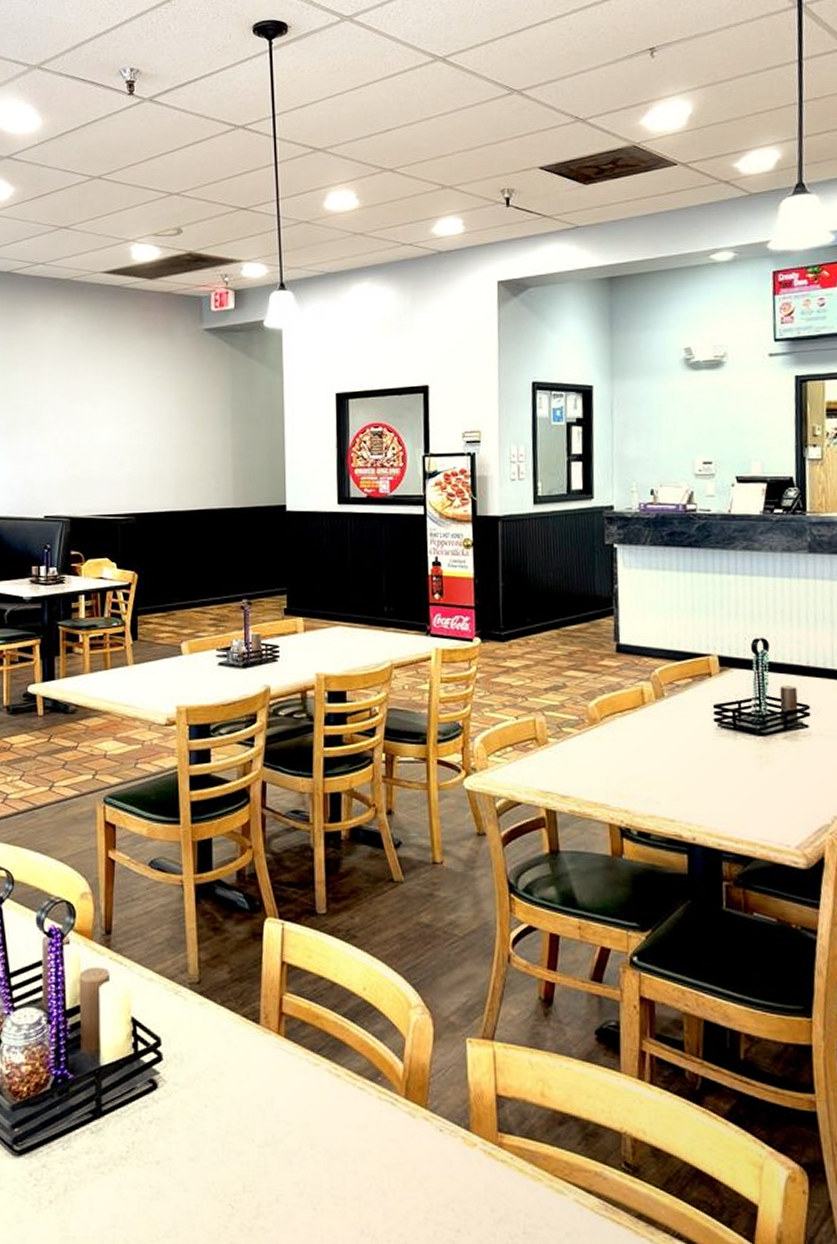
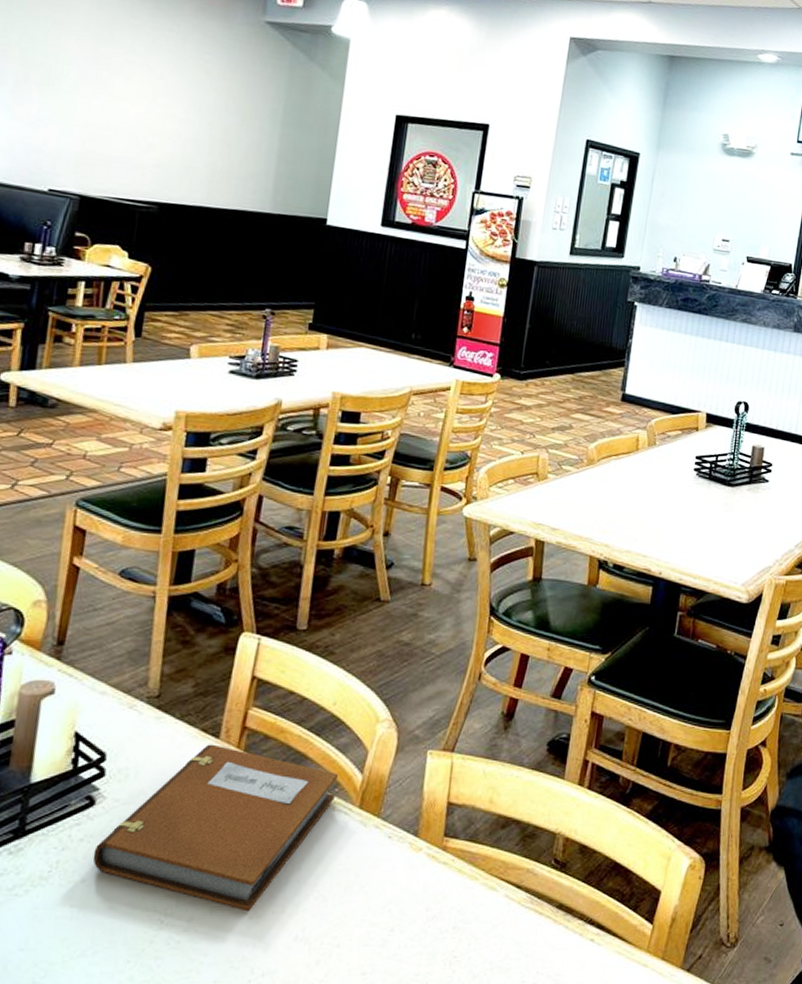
notebook: none [163,1030,380,1202] -> present [92,744,339,912]

